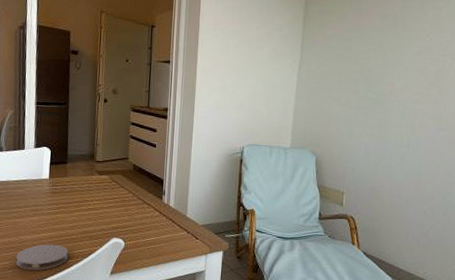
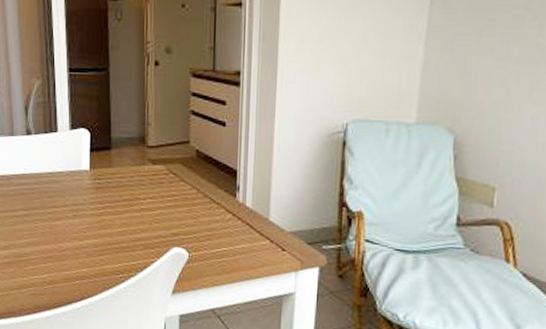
coaster: present [16,244,69,271] -> none [56,253,119,287]

